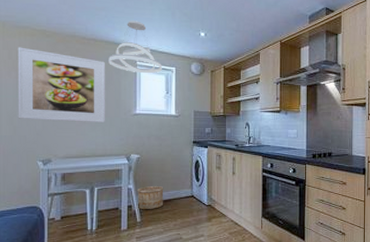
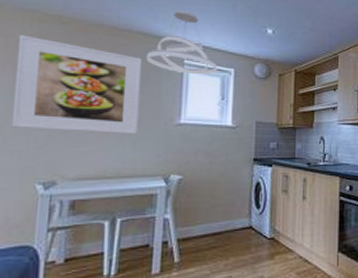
wooden bucket: present [137,185,164,210] -> none [176,214,213,247]

